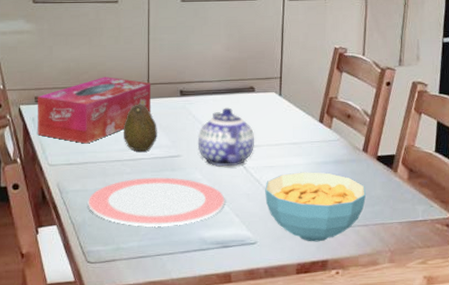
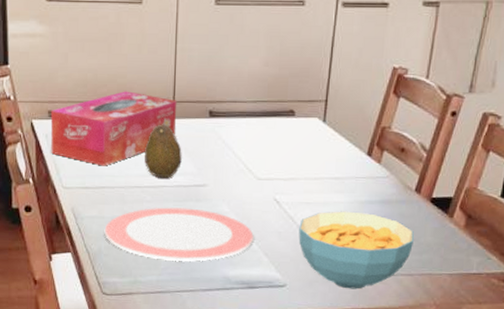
teapot: present [197,107,254,167] -> none [226,133,291,201]

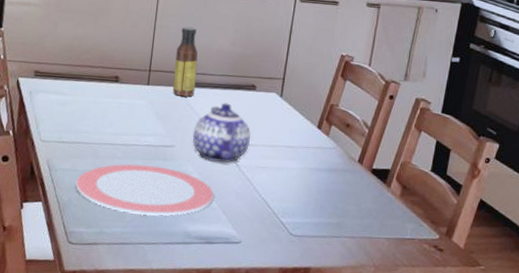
tissue box: present [50,91,177,166] -> none [33,58,153,124]
fruit: present [144,124,182,178] -> none [119,89,154,138]
sauce bottle: none [200,47,227,129] -> present [172,26,198,97]
teapot: none [226,133,291,201] -> present [192,103,251,163]
cereal bowl: present [298,211,415,289] -> none [254,176,357,249]

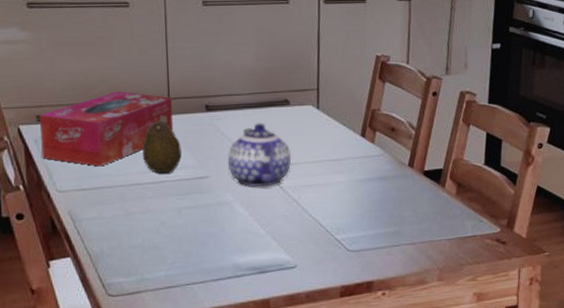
tissue box: none [33,58,153,124] -> present [39,91,173,167]
plate: present [75,164,214,216] -> none [105,200,260,255]
fruit: none [119,89,154,138] -> present [142,121,182,174]
sauce bottle: present [172,26,198,97] -> none [195,45,223,123]

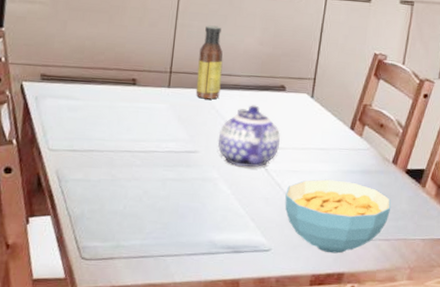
tissue box: present [39,91,173,167] -> none [39,59,174,130]
fruit: present [142,121,182,174] -> none [136,92,176,144]
sauce bottle: none [195,45,223,123] -> present [196,25,223,100]
cereal bowl: none [304,189,413,263] -> present [284,179,391,254]

